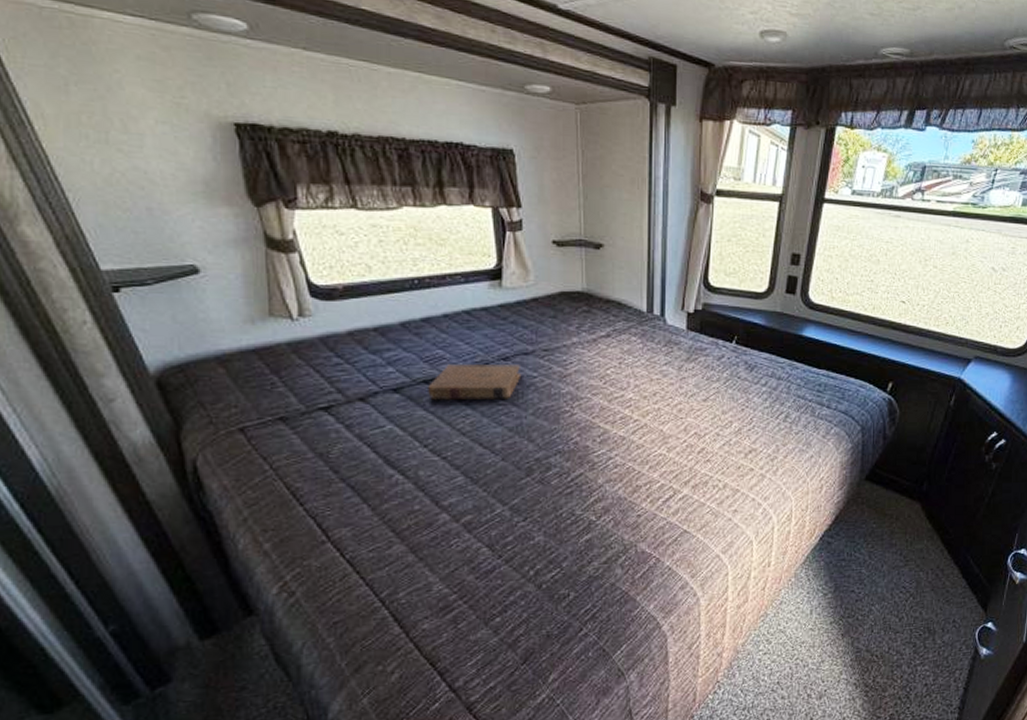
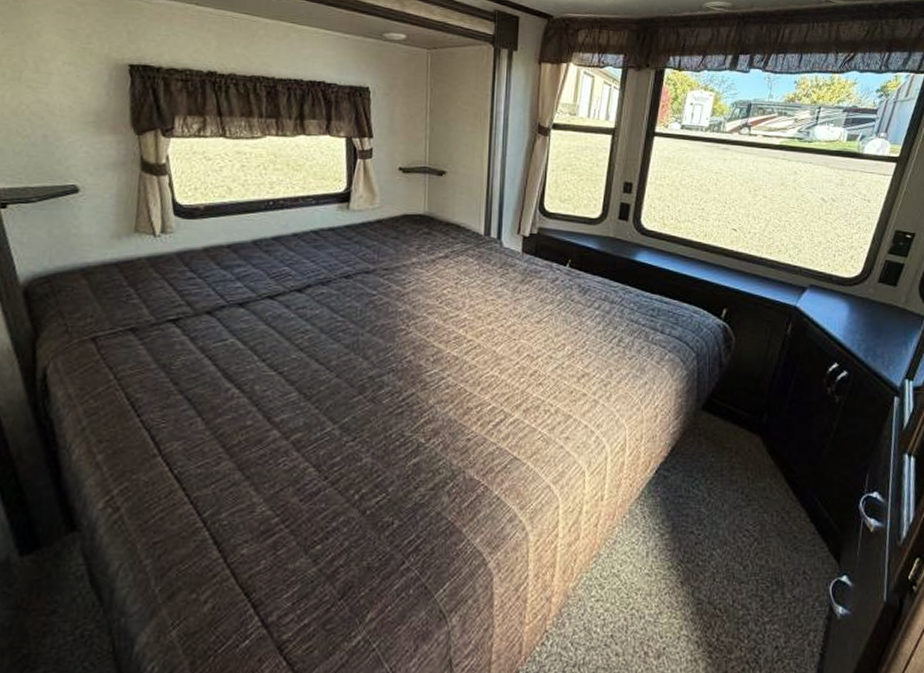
book: present [428,364,522,400] -> none [271,281,362,316]

